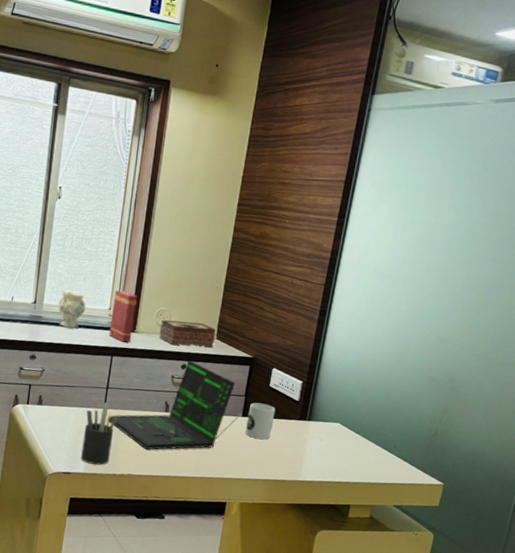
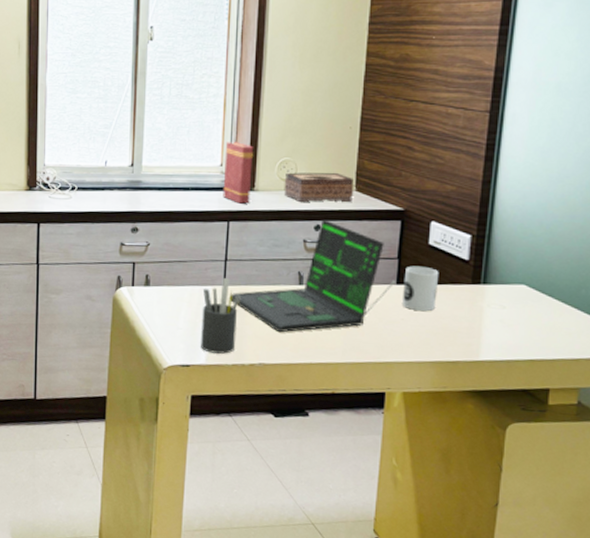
vase: present [57,290,86,329] -> none [159,147,192,193]

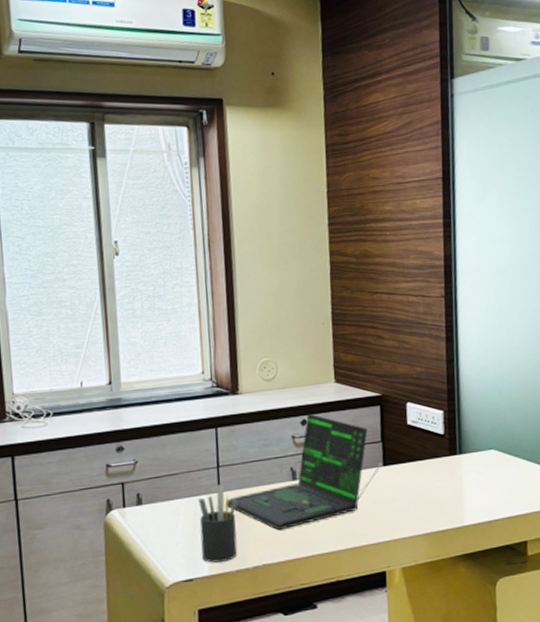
book: present [223,142,254,204] -> none [204,348,236,409]
tissue box: present [284,172,355,203] -> none [266,367,334,401]
mug: present [401,266,439,312] -> none [389,445,421,488]

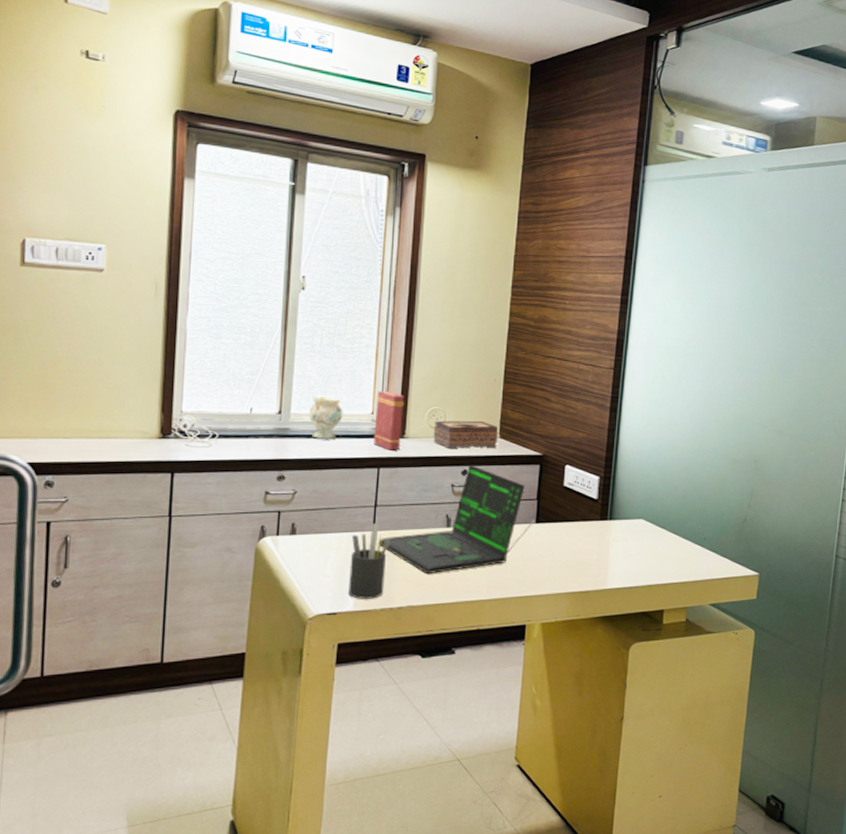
vase: none [138,359,174,406] -> present [308,395,343,440]
book: none [204,348,236,409] -> present [373,391,405,451]
tissue box: none [266,367,334,401] -> present [433,420,499,450]

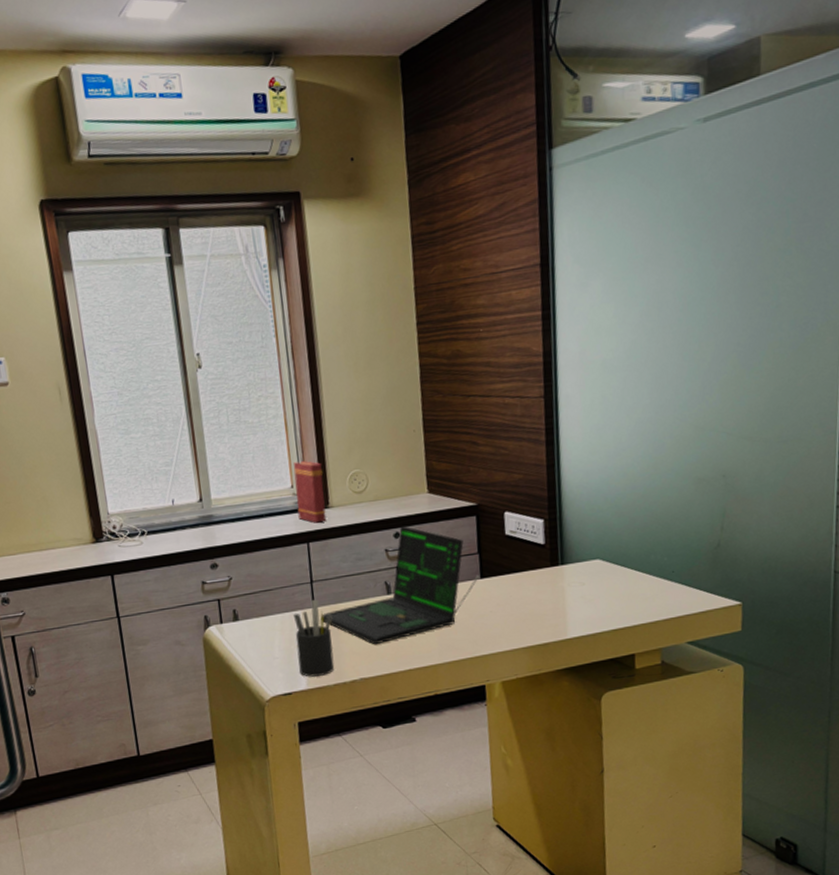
vase: present [308,395,343,440] -> none [228,474,264,522]
tissue box: present [433,420,499,450] -> none [357,477,427,513]

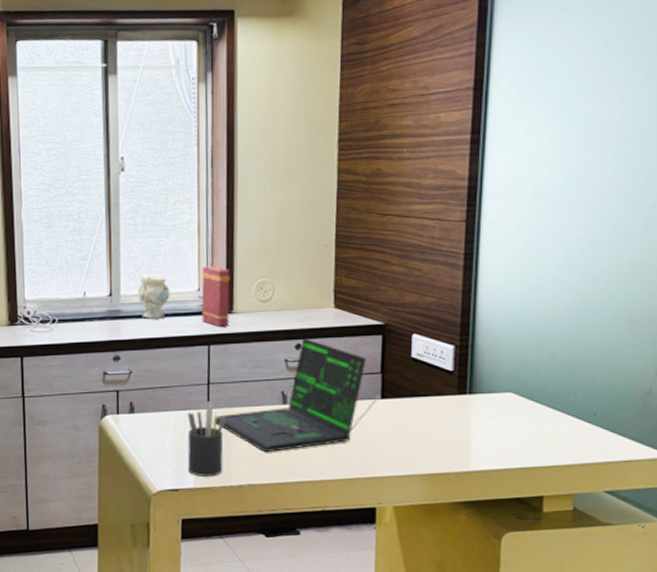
vase: none [228,474,264,522] -> present [137,275,170,320]

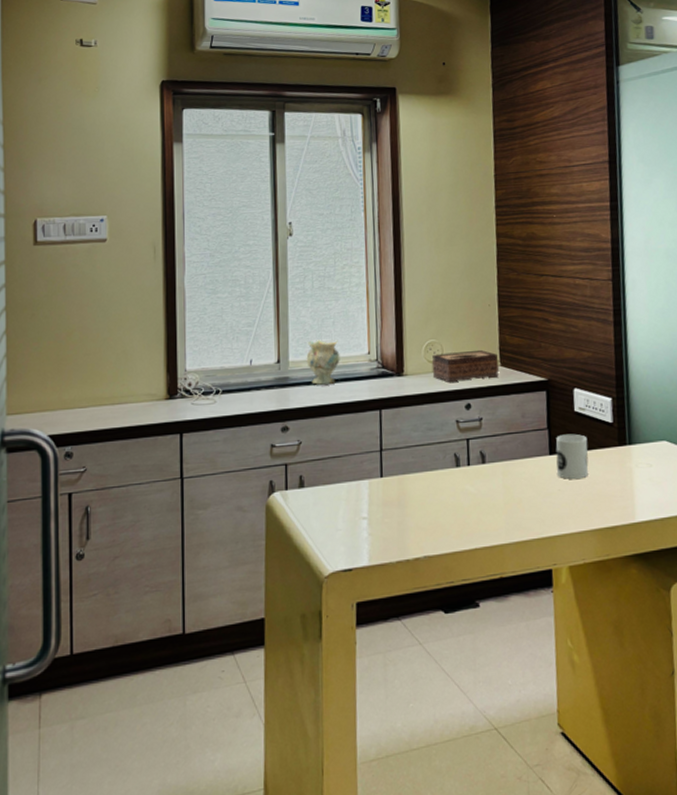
pen holder: present [187,400,226,477] -> none [360,468,400,552]
book: present [201,266,231,327] -> none [371,328,401,390]
laptop: present [215,338,381,453] -> none [389,397,549,520]
tissue box: none [262,290,333,323] -> present [431,349,500,383]
mug: none [387,379,424,425] -> present [556,433,589,480]

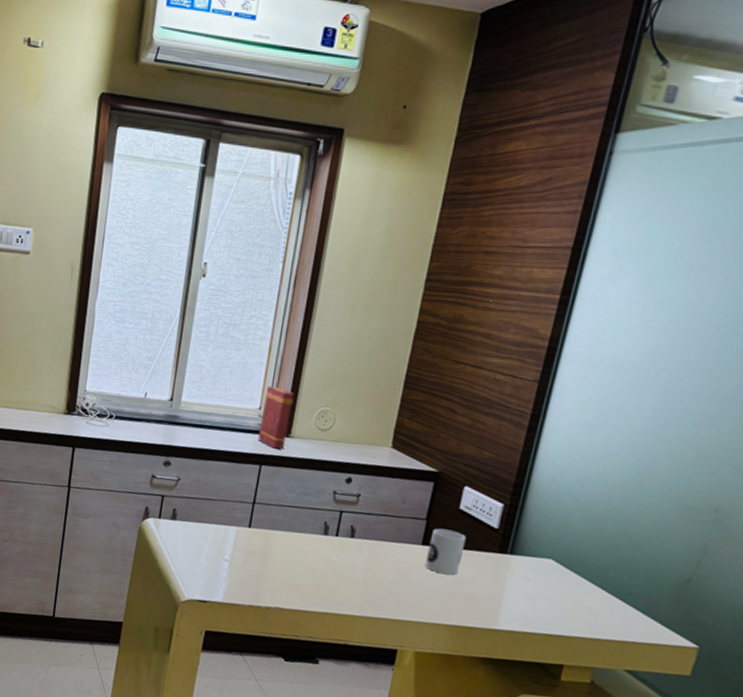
vase: present [306,339,340,386] -> none [198,385,232,431]
book: none [371,328,401,390] -> present [258,386,294,450]
tissue box: present [431,349,500,383] -> none [319,422,392,458]

